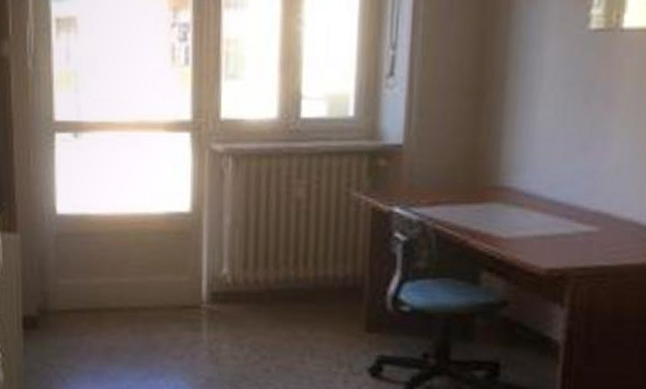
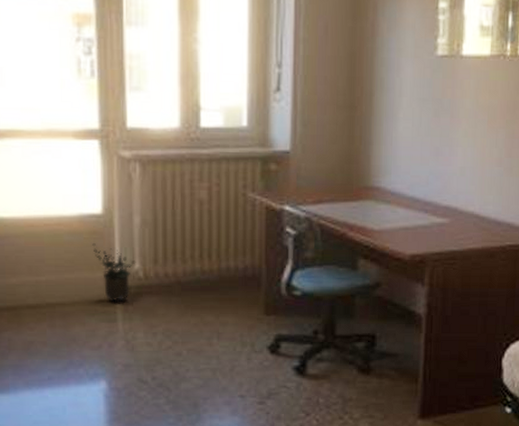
potted plant: none [179,244,225,309] -> present [92,243,136,302]

